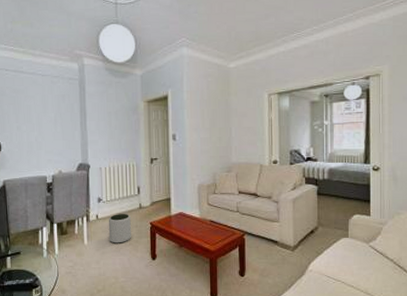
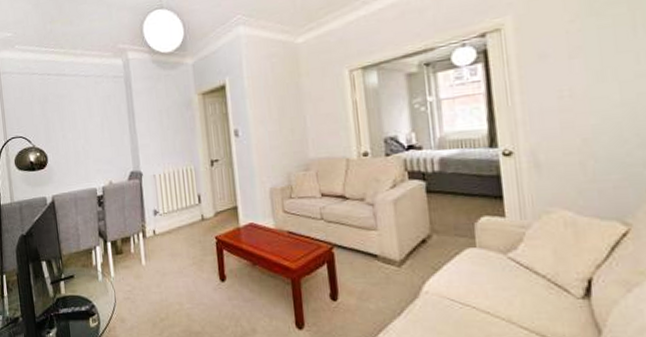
plant pot: present [108,214,131,243] -> none [166,227,195,263]

